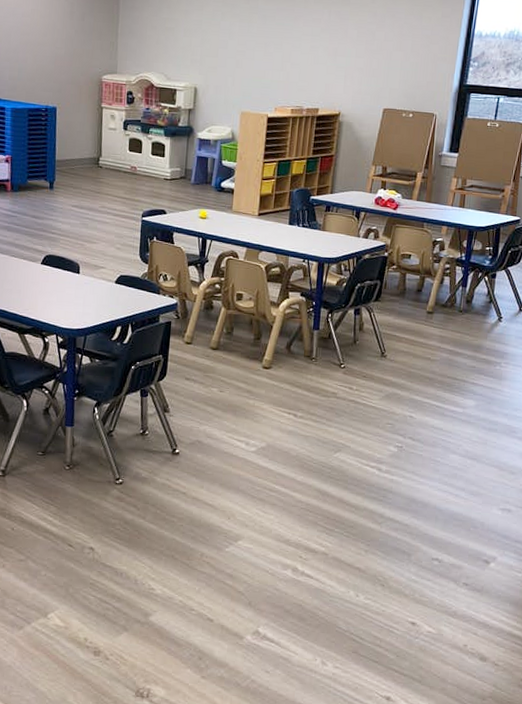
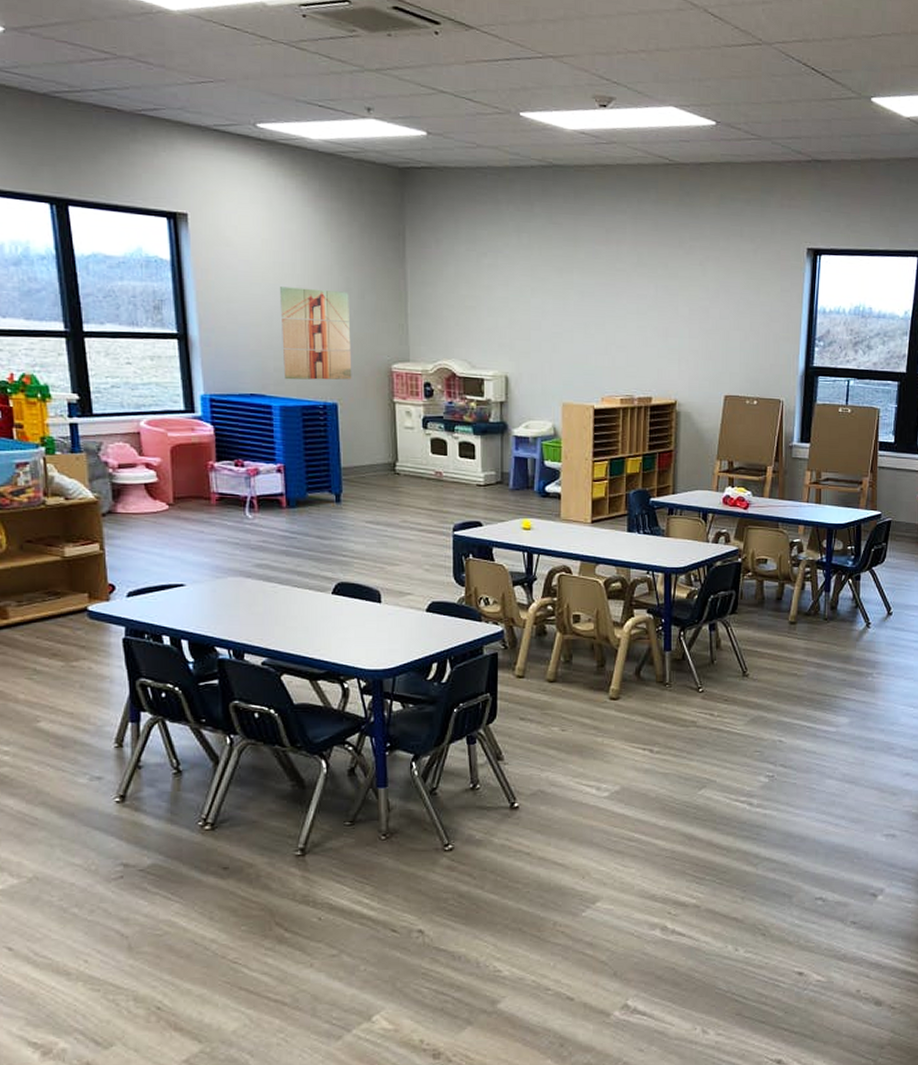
wall art: none [16,10,72,88] -> present [280,287,352,380]

